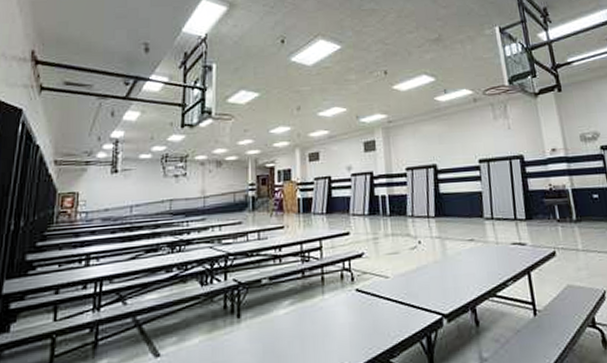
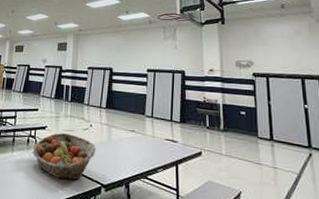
fruit basket: none [349,257,430,318] -> present [32,133,96,180]

